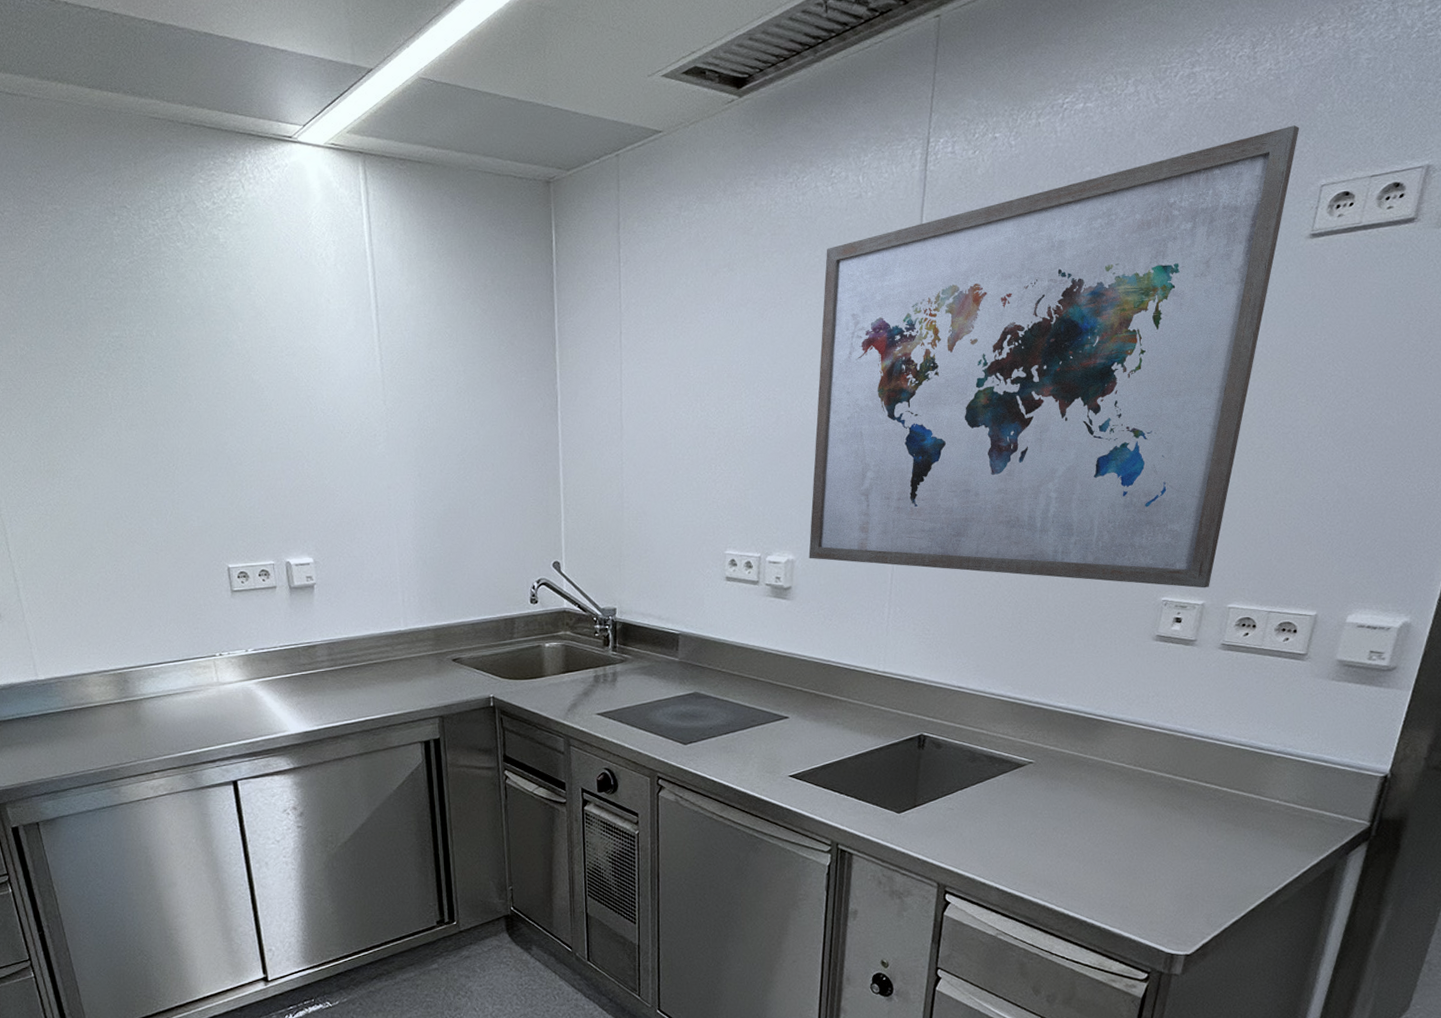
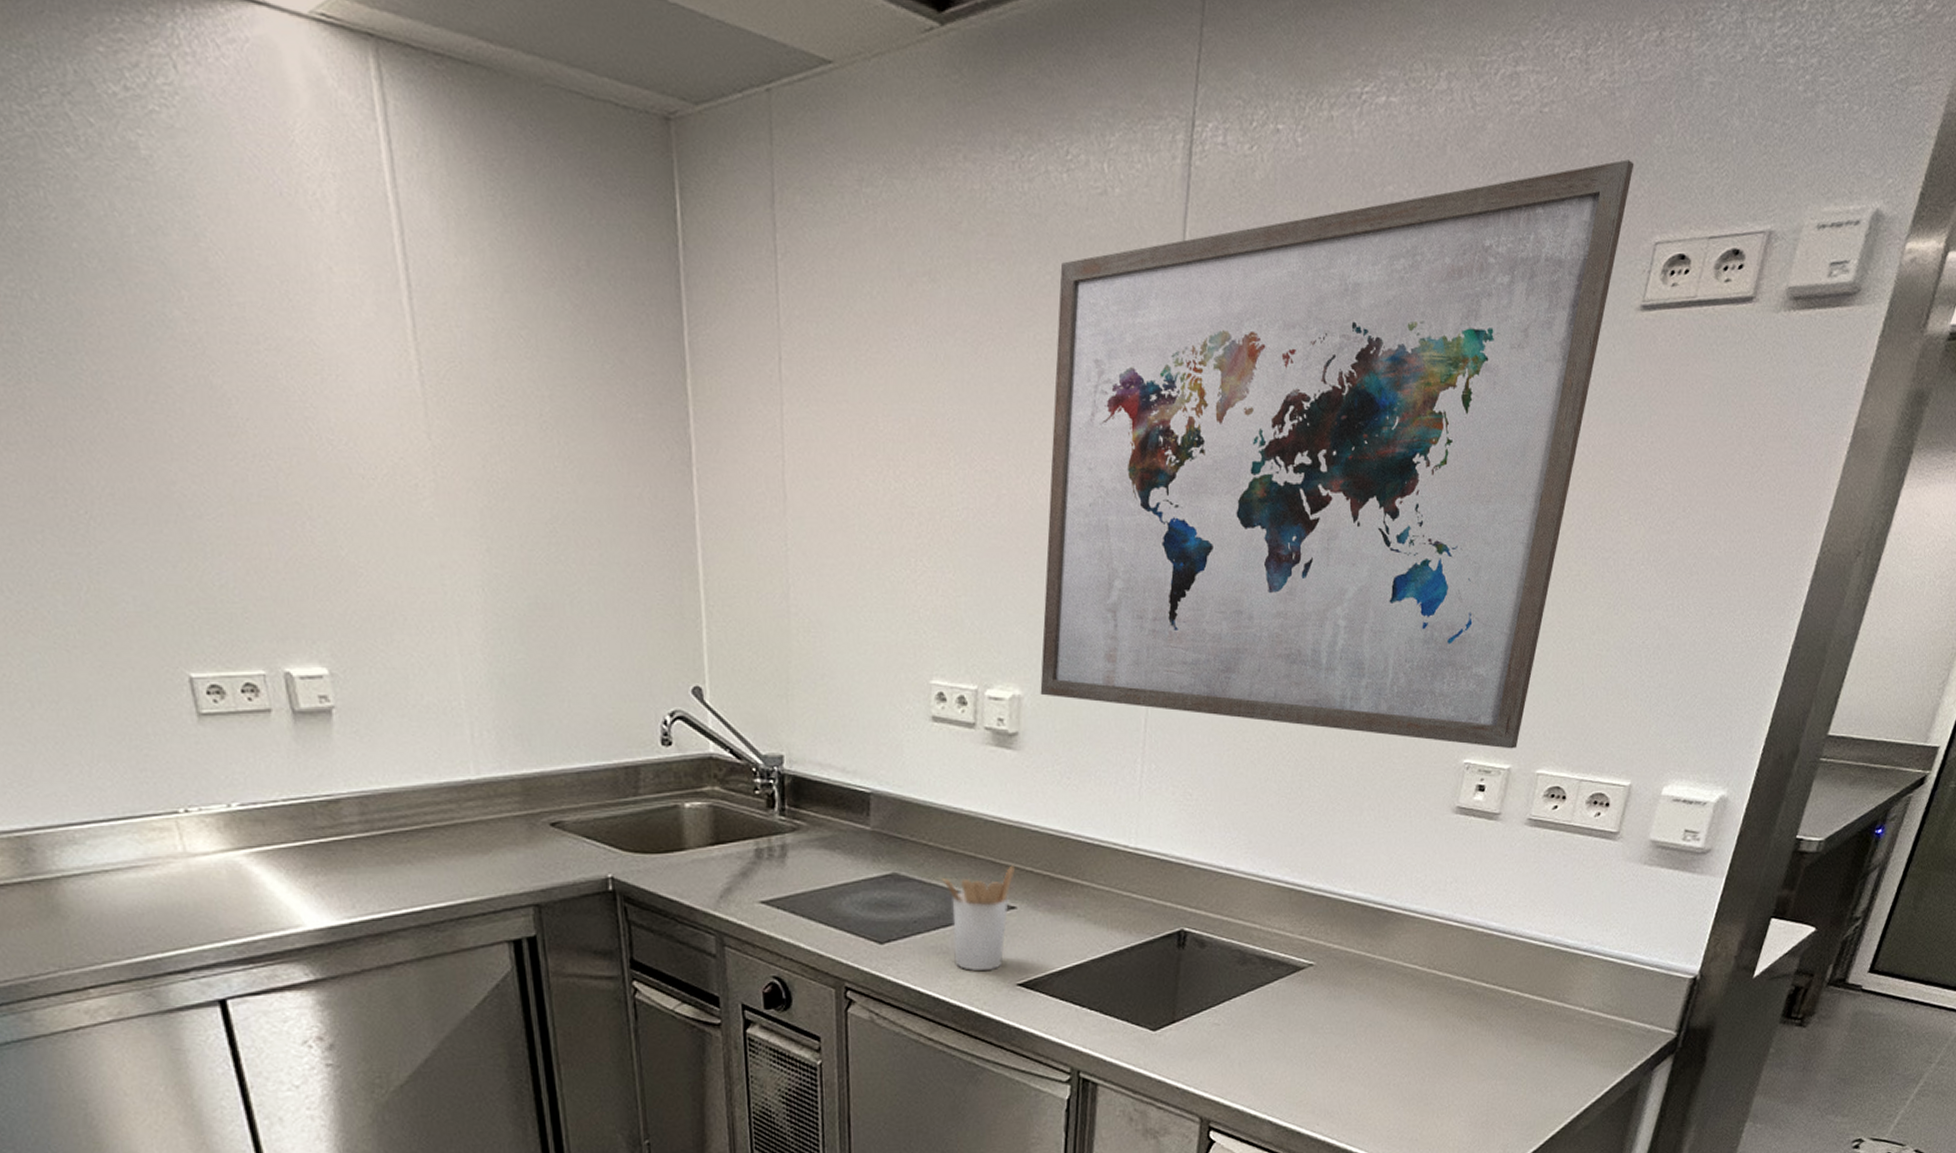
utensil holder: none [732,685,788,766] -> present [942,865,1015,972]

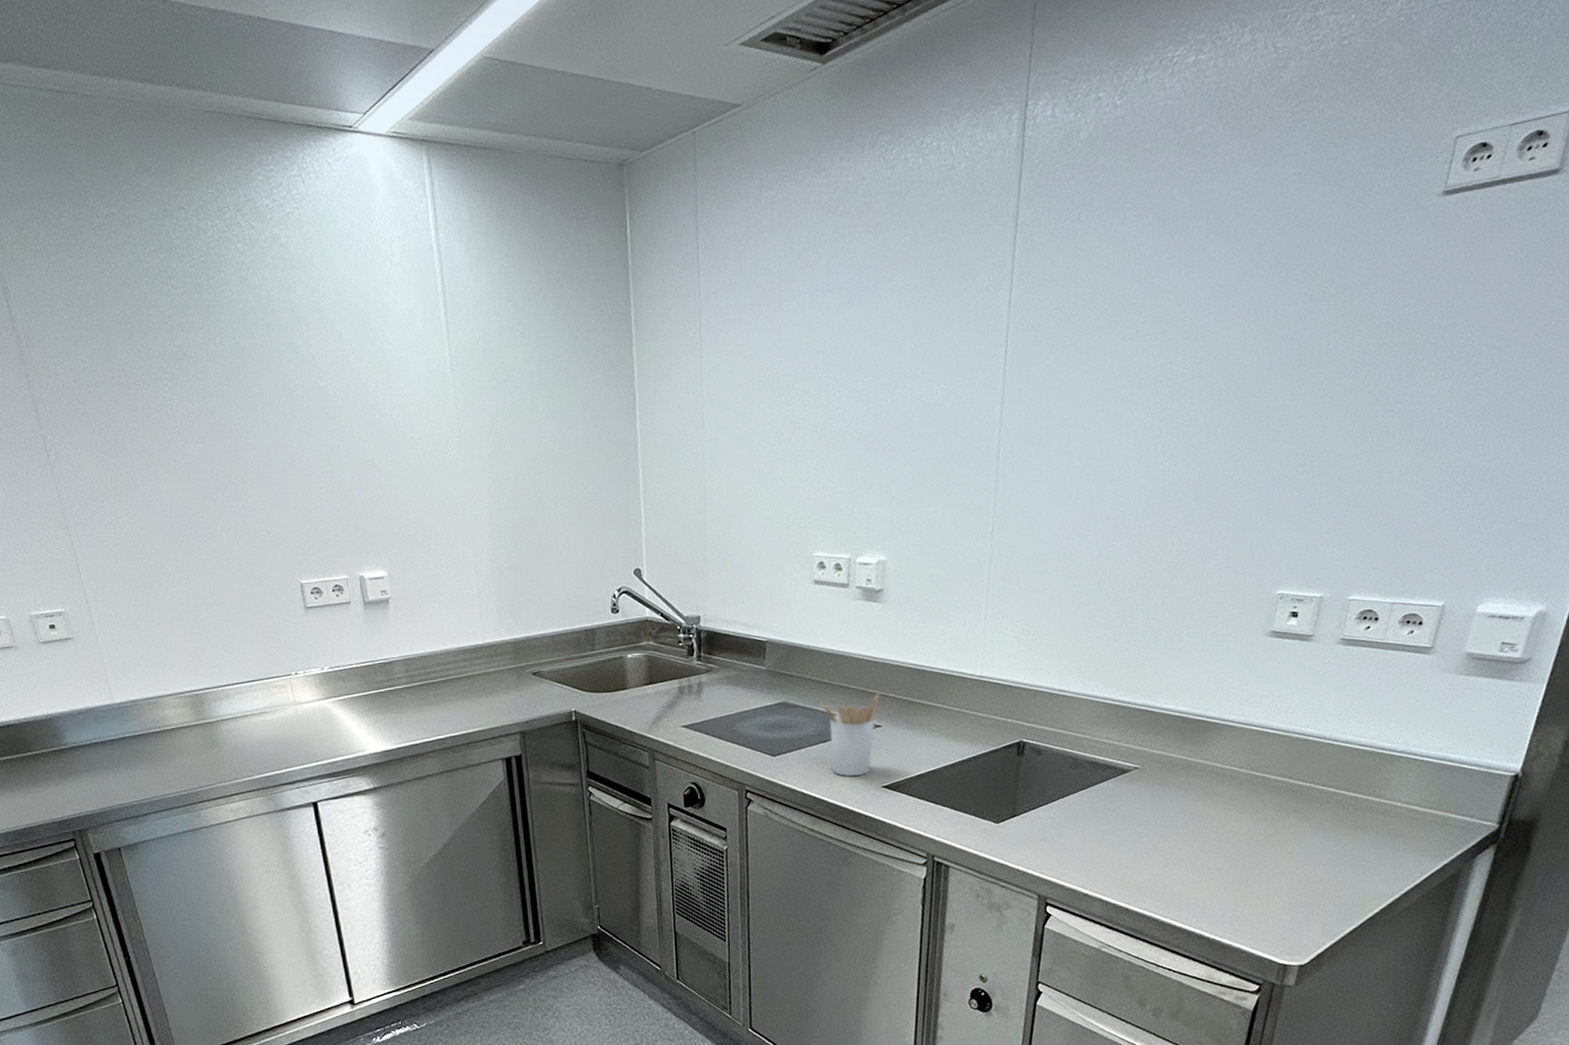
wall art: present [1040,159,1634,749] -> none [901,71,1433,580]

